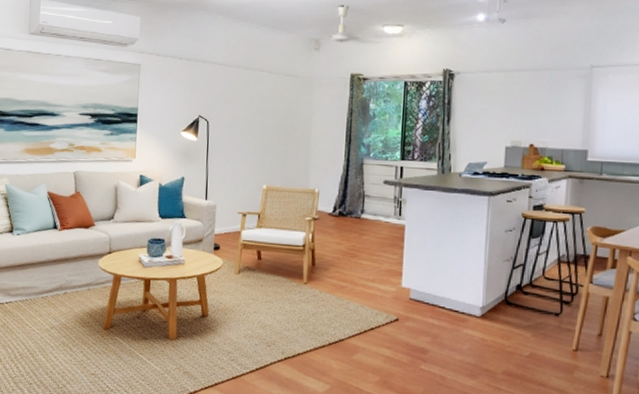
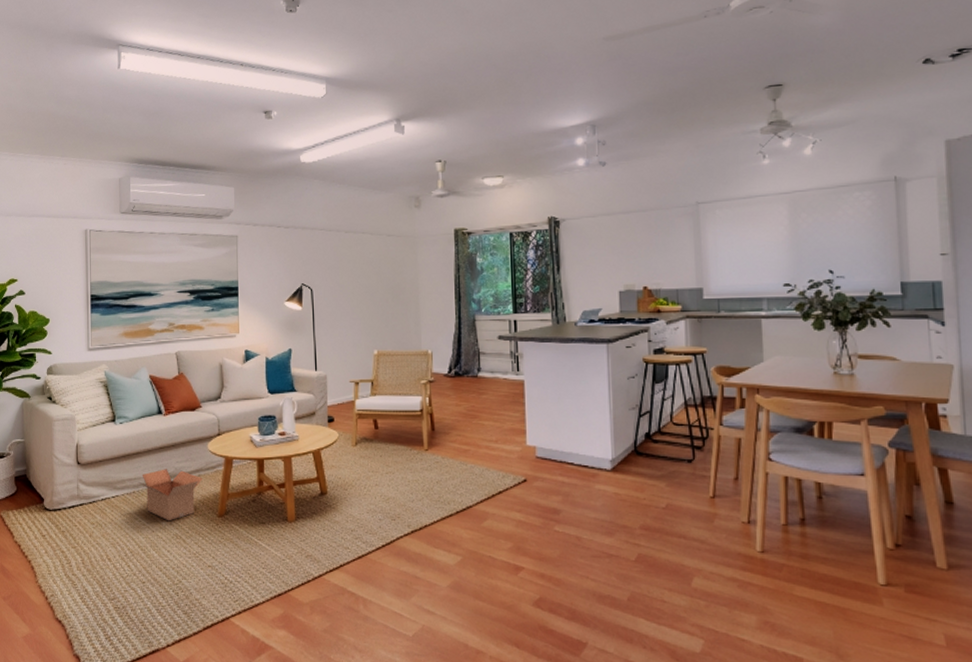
cardboard box: none [31,280,92,330] -> present [138,469,203,521]

